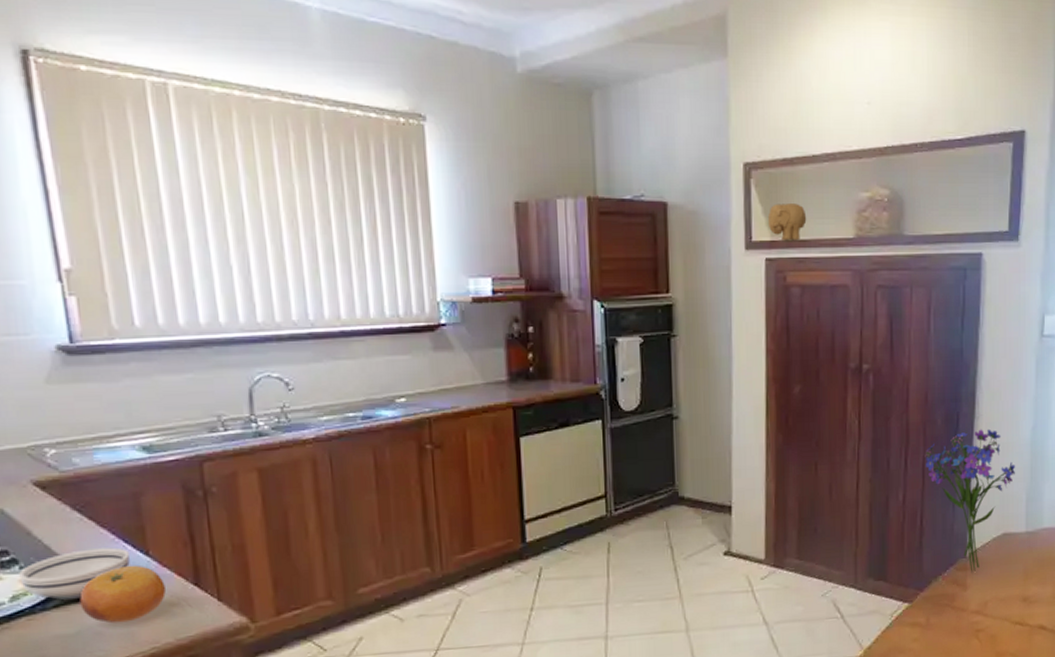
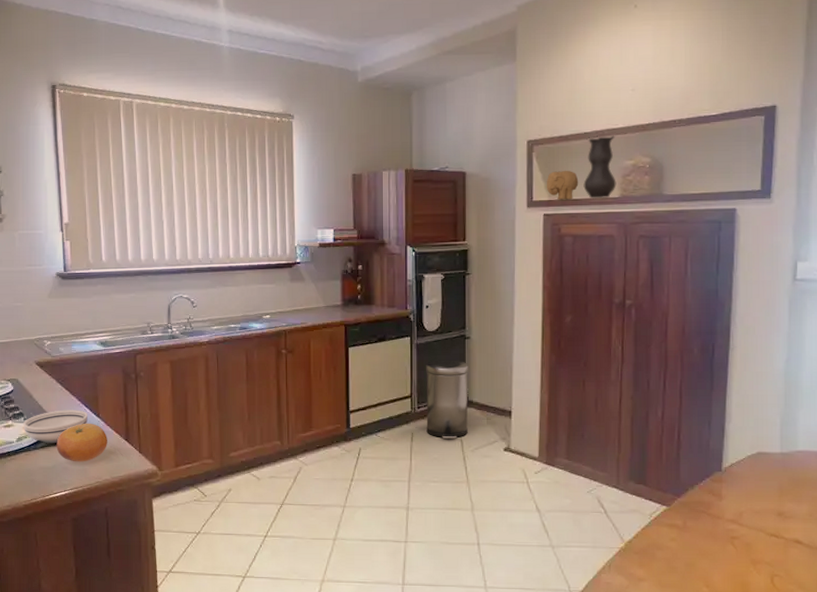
pedal bin: none [623,446,679,547] -> present [426,360,468,439]
vase: none [812,160,851,240] -> present [583,135,617,199]
flowers: present [925,429,1015,573] -> none [682,359,769,485]

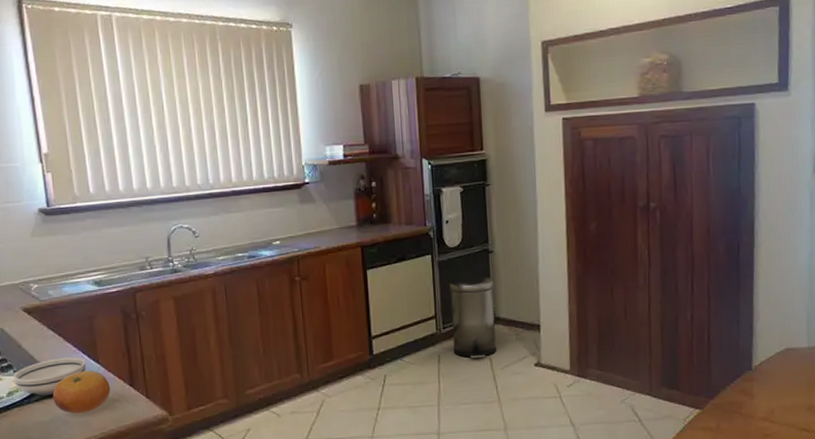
decorative figurine: present [547,171,579,201] -> none [564,71,597,104]
vase: present [583,135,617,199] -> none [601,32,635,100]

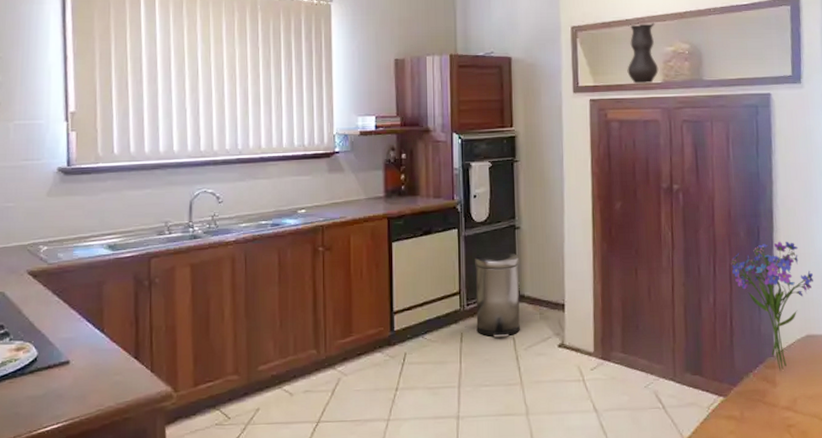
bowl: present [13,357,86,396] -> none [8,325,89,368]
fruit: present [52,370,110,414] -> none [49,340,113,388]
vase: none [601,32,635,100] -> present [627,22,659,85]
flowers: none [709,256,795,384] -> present [731,241,813,371]

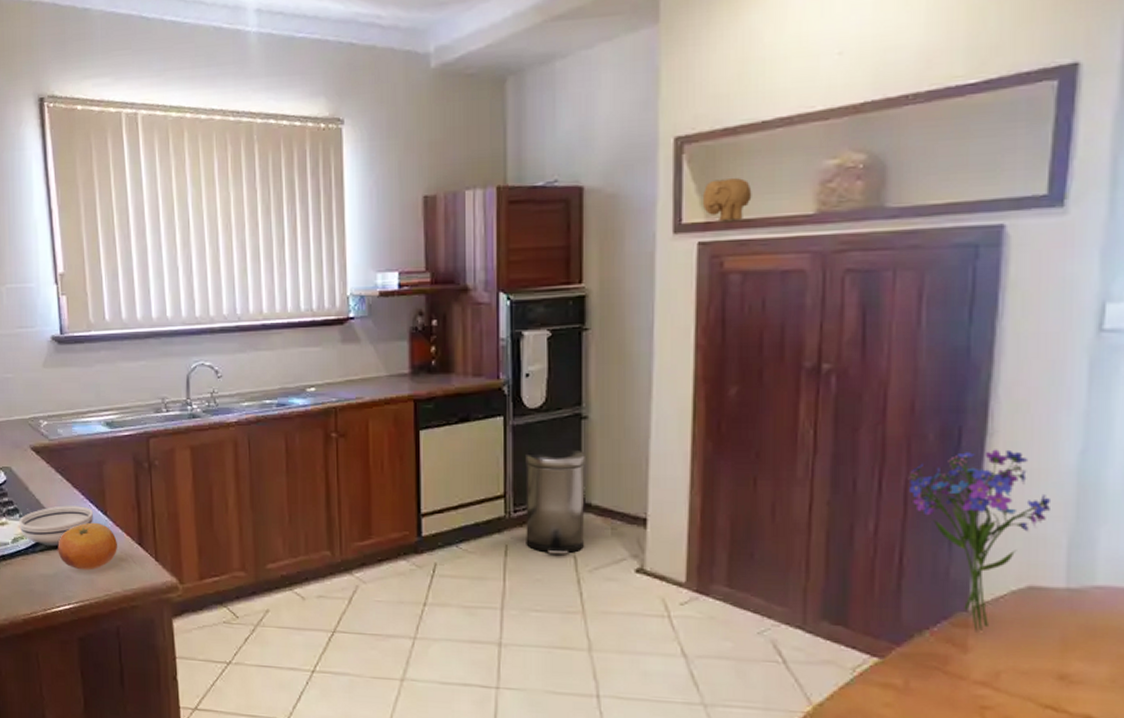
bowl: none [8,325,89,368] -> present [19,505,93,547]
fruit: none [49,340,113,388] -> present [57,522,117,571]
decorative figurine: none [592,57,623,86] -> present [703,178,752,223]
vase: present [627,22,659,85] -> none [759,123,811,219]

